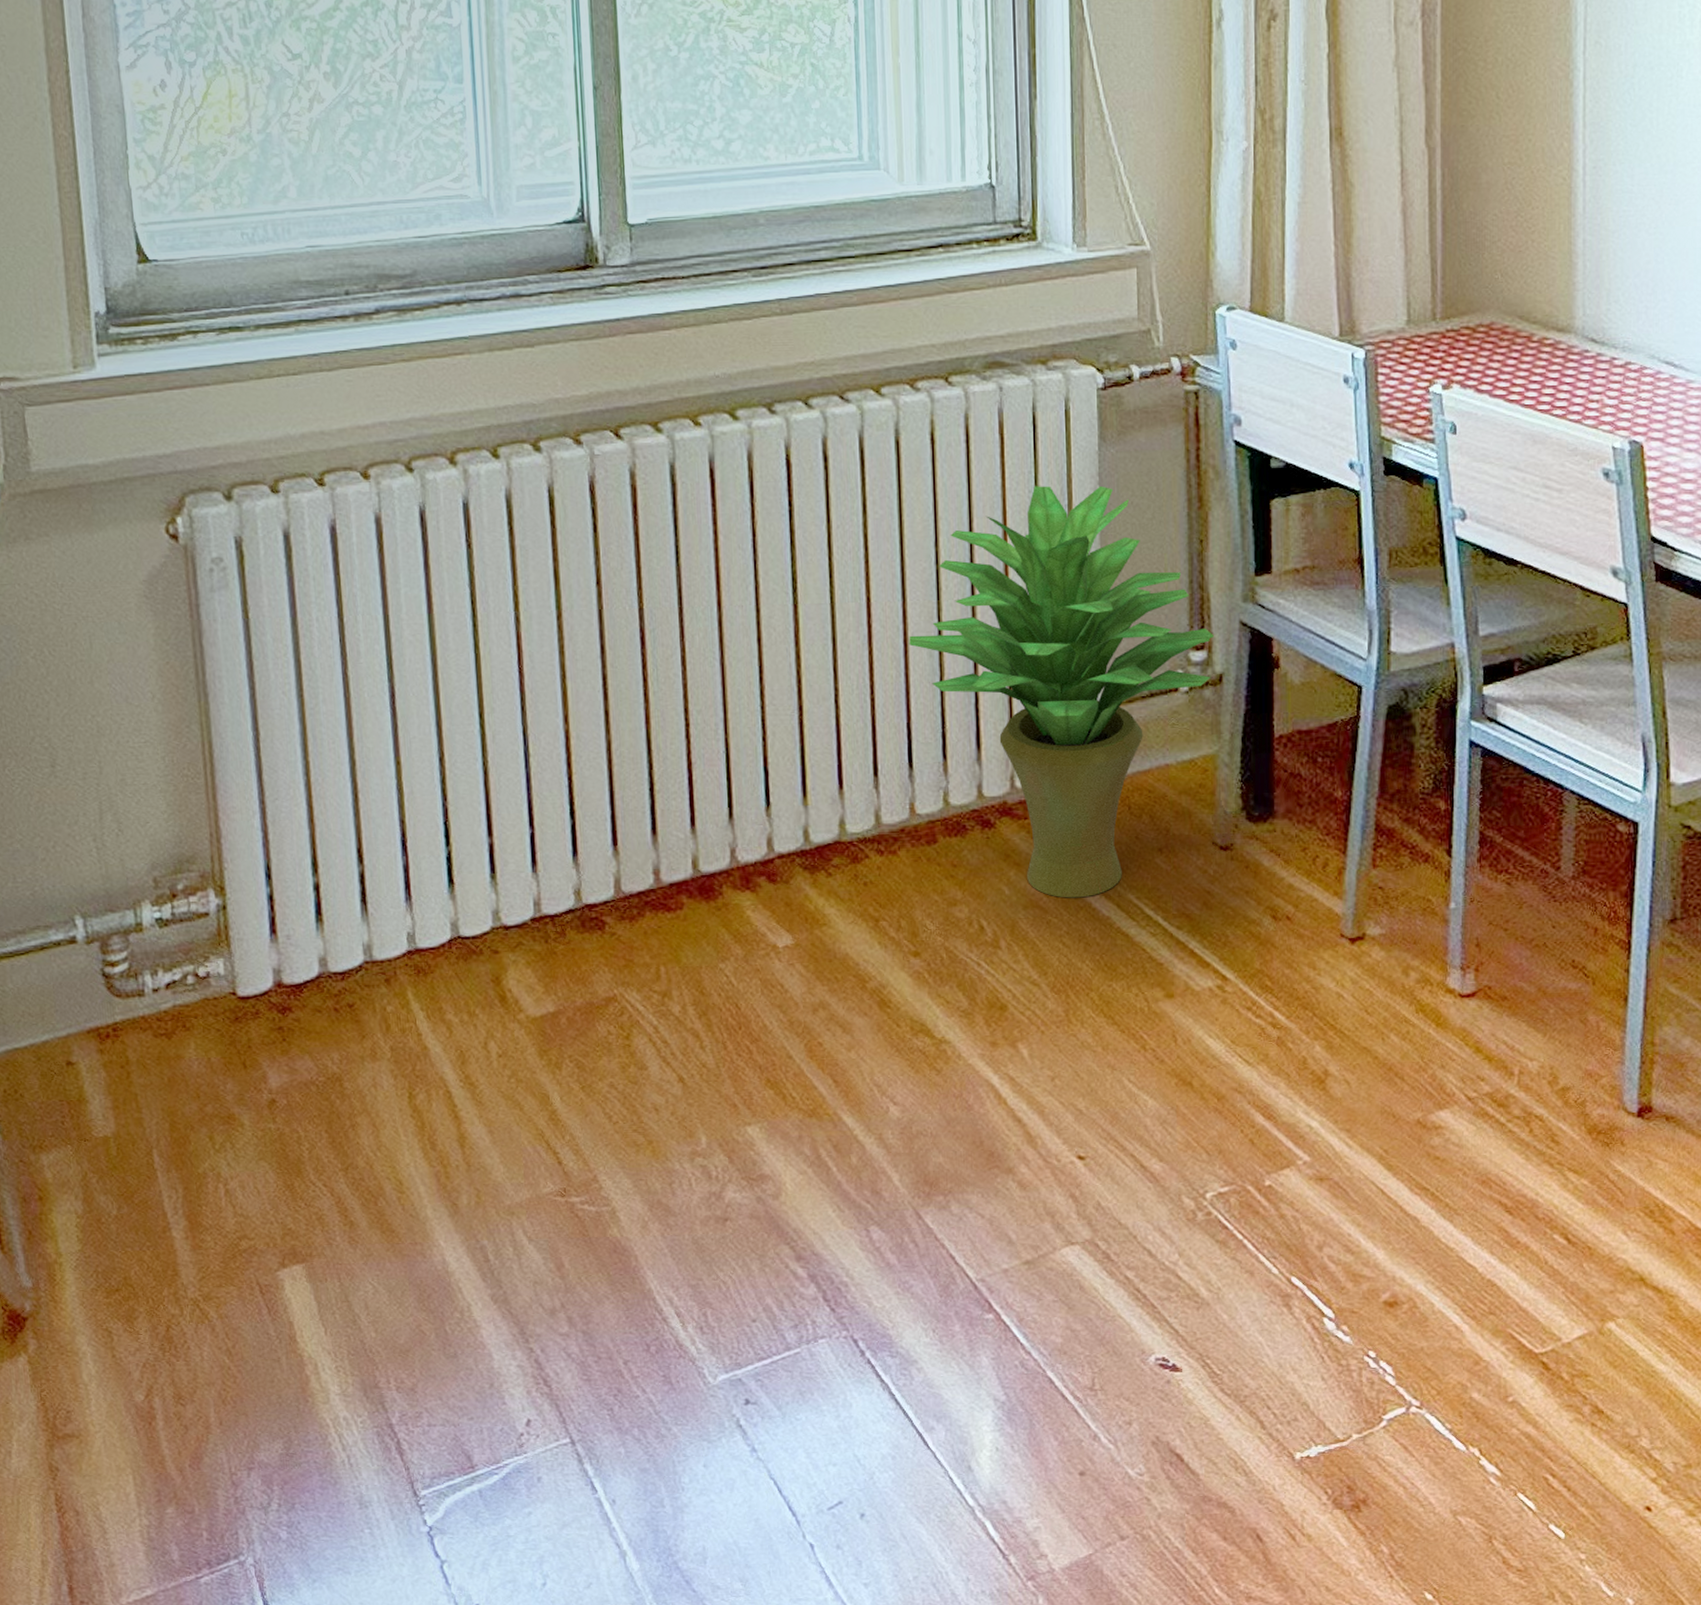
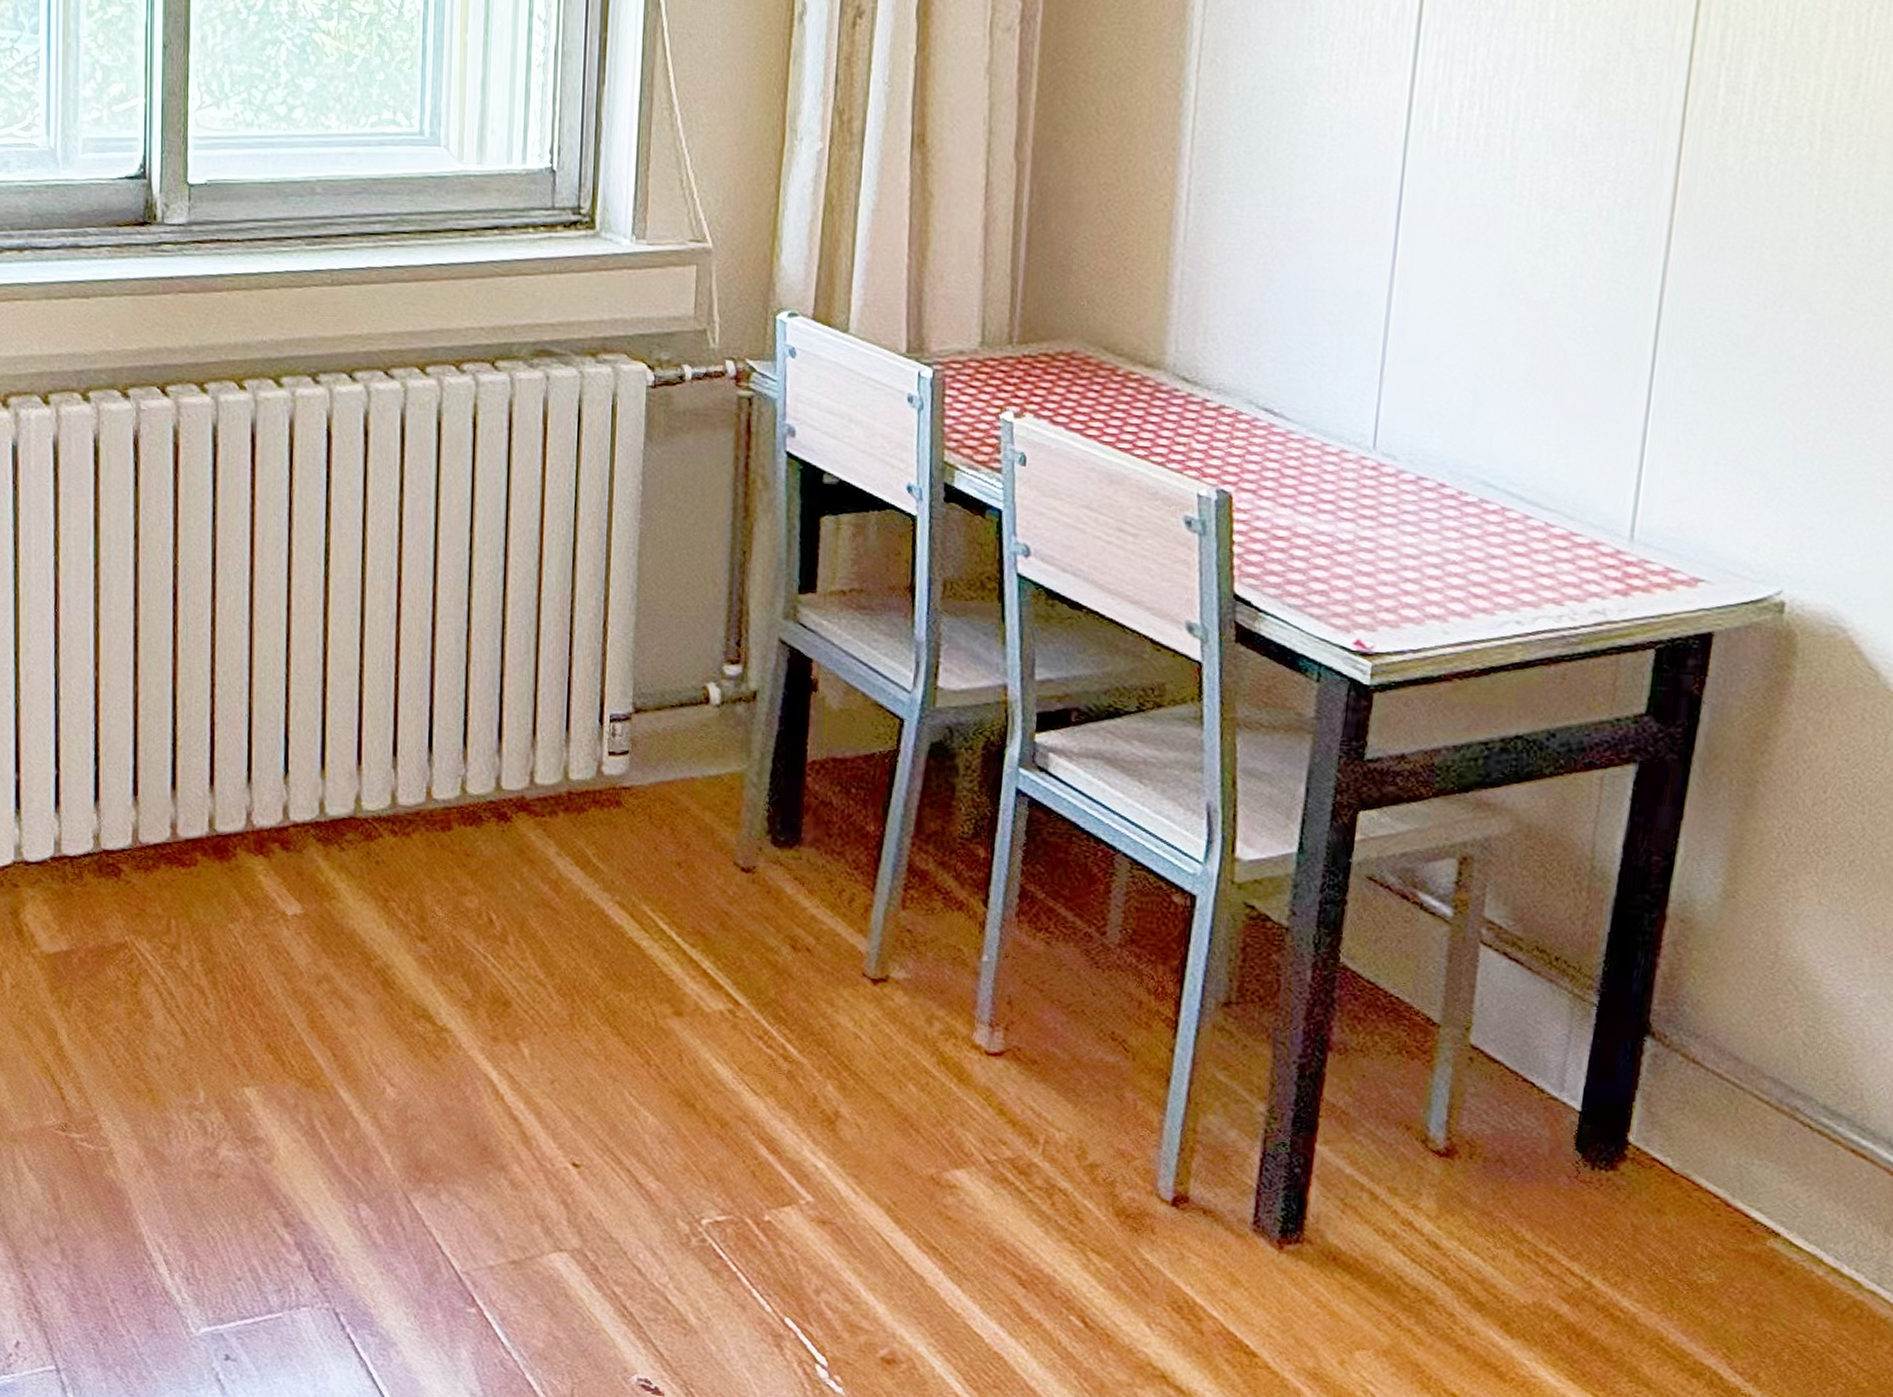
potted plant: present [909,485,1214,898] -> none [437,480,750,903]

